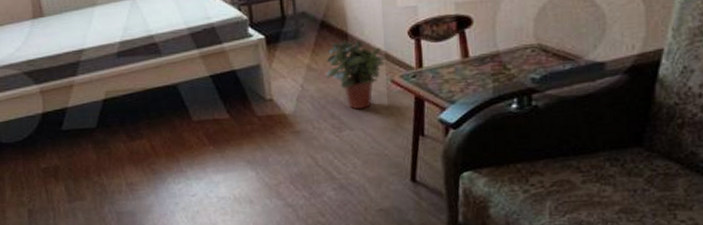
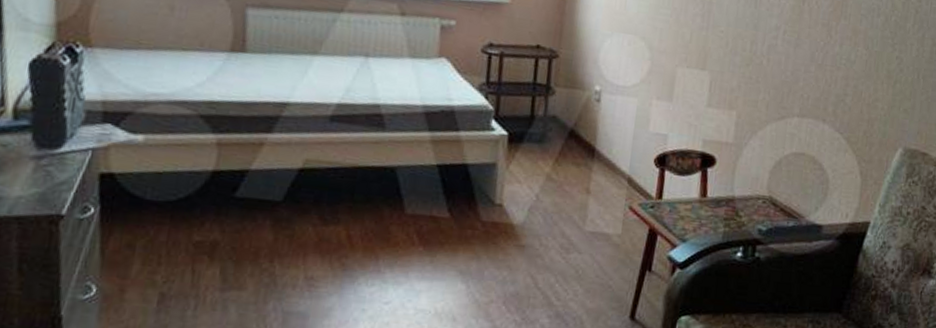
potted plant: present [325,39,388,110] -> none [564,155,630,233]

